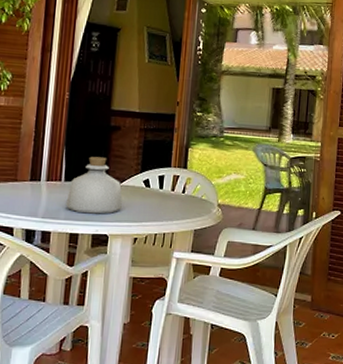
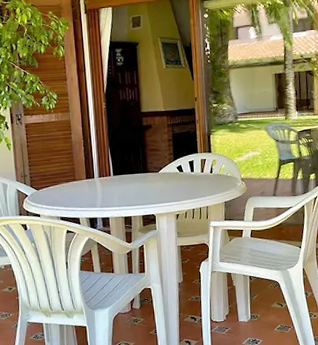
bottle: present [66,156,122,214] -> none [117,152,162,200]

